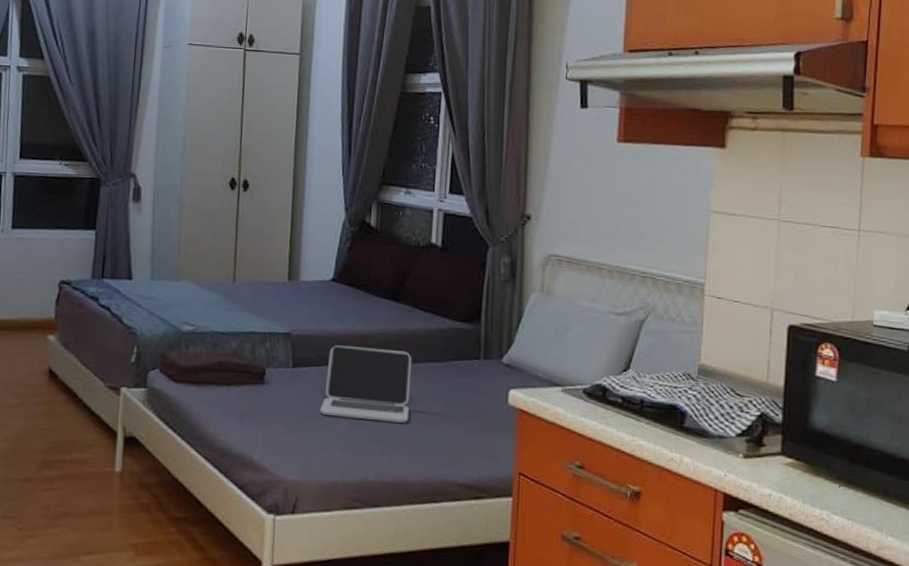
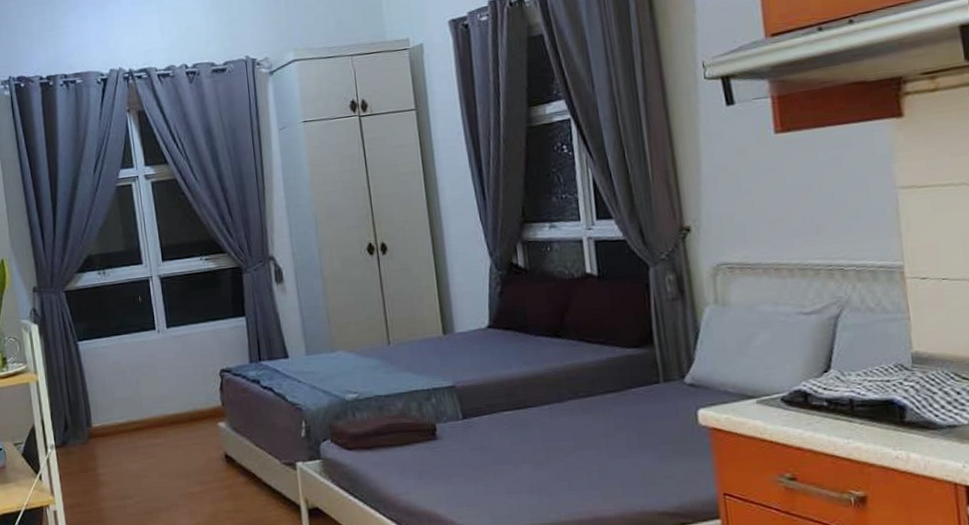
laptop: present [319,345,412,423] -> none [498,386,594,462]

